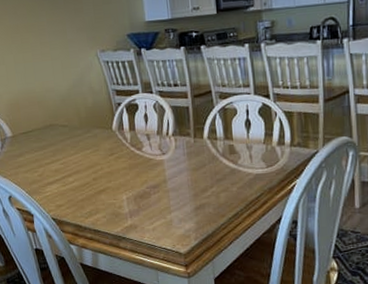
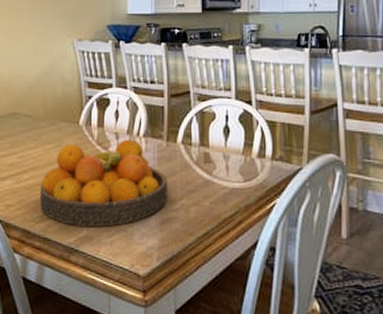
fruit bowl: none [85,138,199,218] -> present [39,139,167,228]

